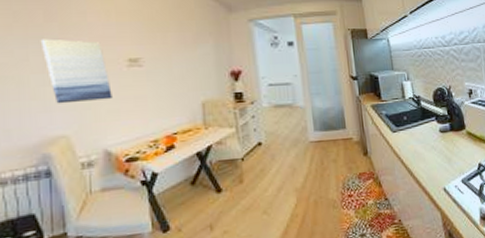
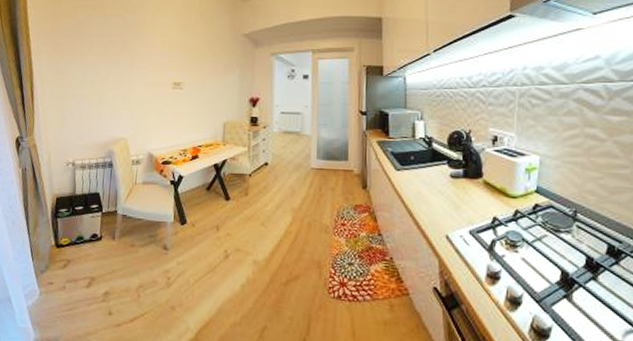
wall art: present [40,39,112,104] -> none [117,64,159,114]

